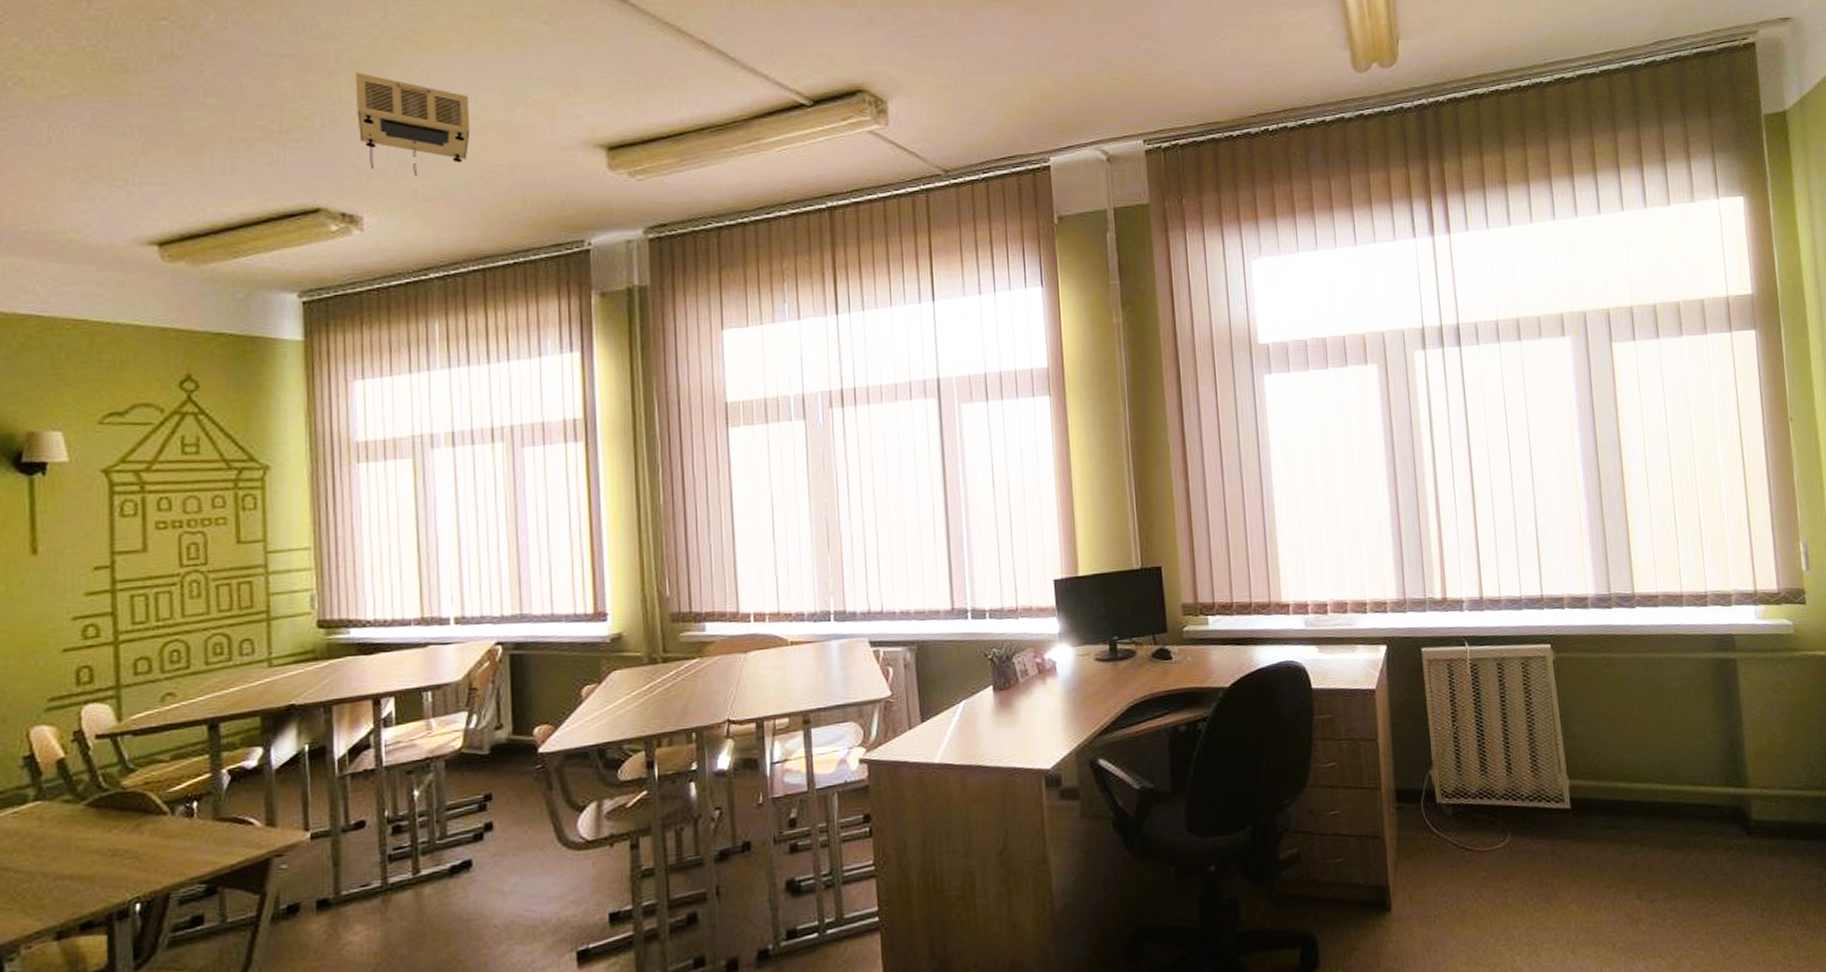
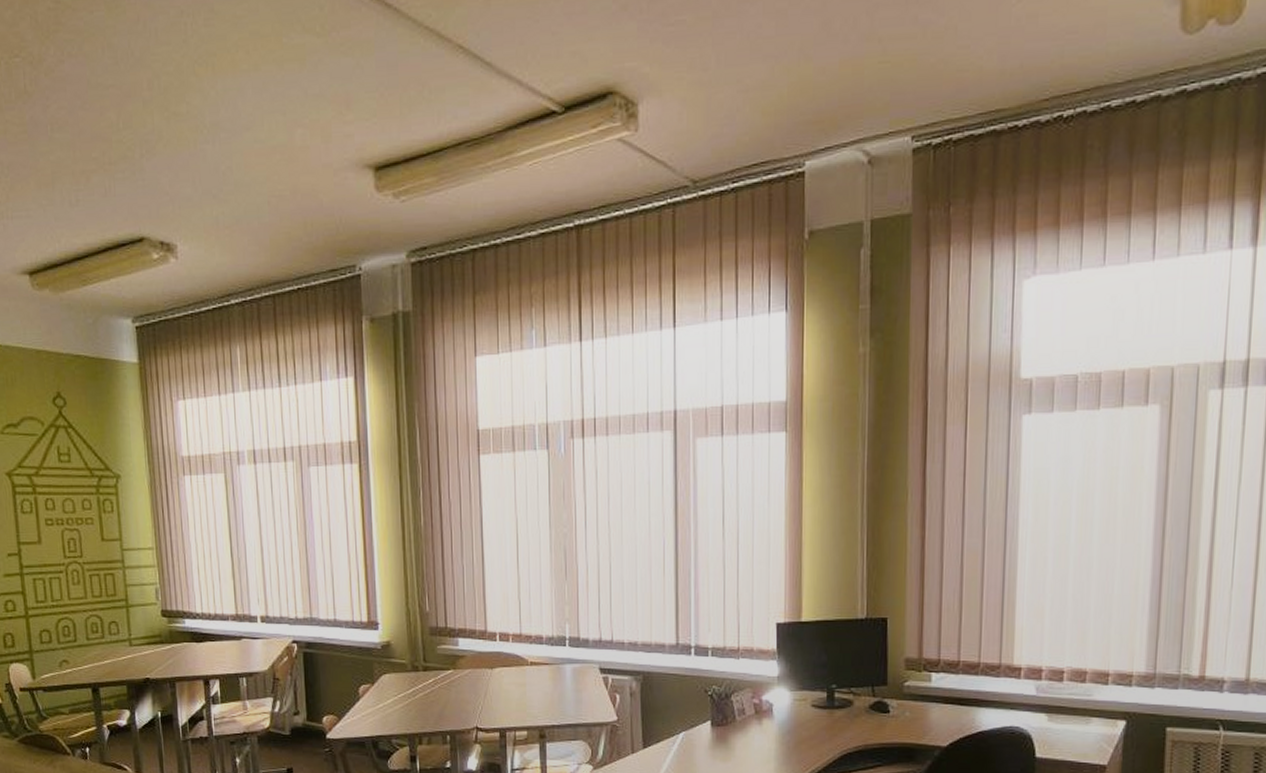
projector: present [355,72,470,175] -> none [164,100,259,203]

